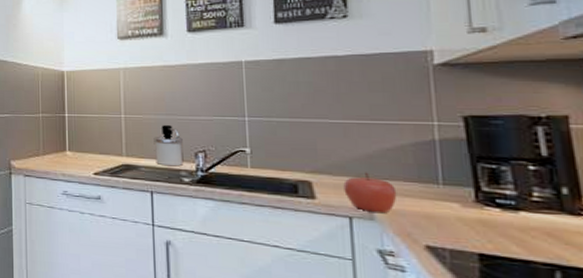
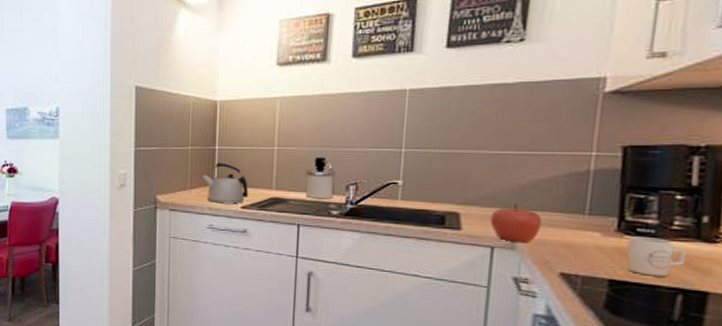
kettle: none [53,129,100,172] -> present [202,162,248,205]
mug: none [489,208,556,252] -> present [625,236,687,277]

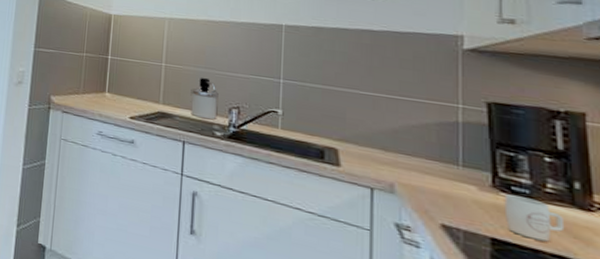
kettle: present [202,162,248,205] -> none [94,71,137,115]
fruit: present [490,203,543,243] -> none [368,145,418,188]

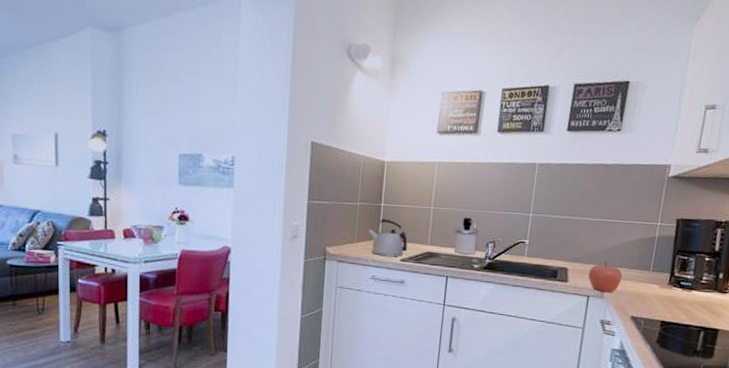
kettle: none [94,71,137,115] -> present [368,218,408,258]
fruit: none [368,145,418,188] -> present [588,261,623,293]
mug: present [504,194,565,242] -> none [672,288,708,318]

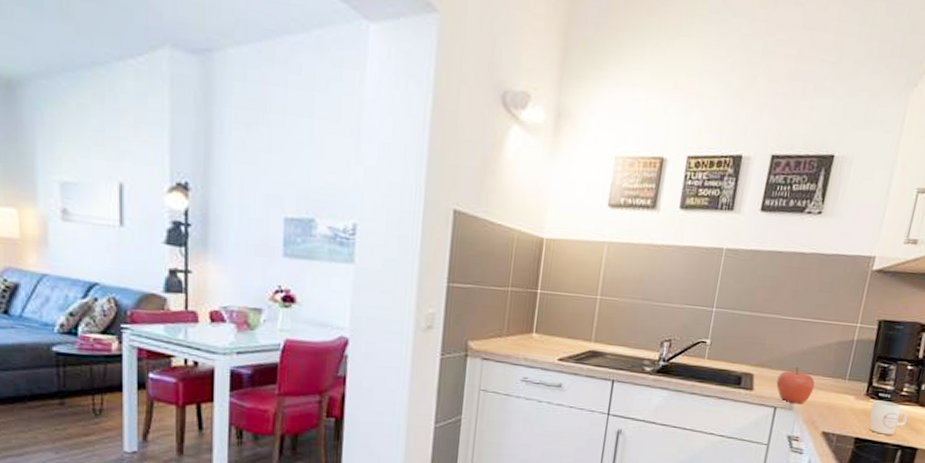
kettle: present [368,218,408,258] -> none [520,308,568,357]
soap dispenser: present [454,218,479,255] -> none [622,310,653,355]
mug: none [672,288,708,318] -> present [868,400,908,435]

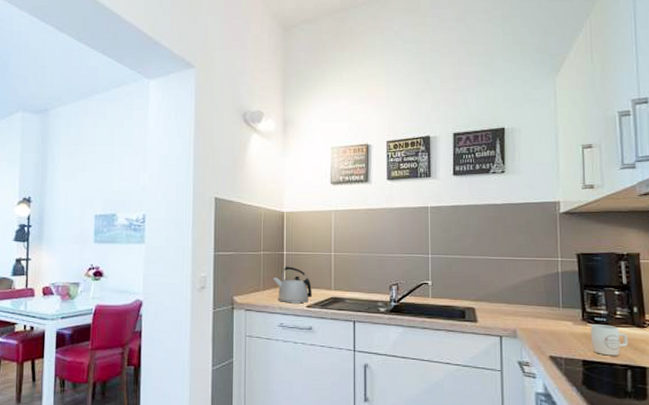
kettle: none [520,308,568,357] -> present [273,266,312,305]
fruit: present [776,367,815,404] -> none [497,299,533,332]

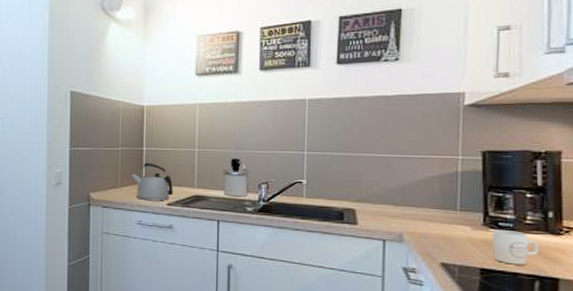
soap dispenser: none [357,262,381,298] -> present [223,159,249,197]

